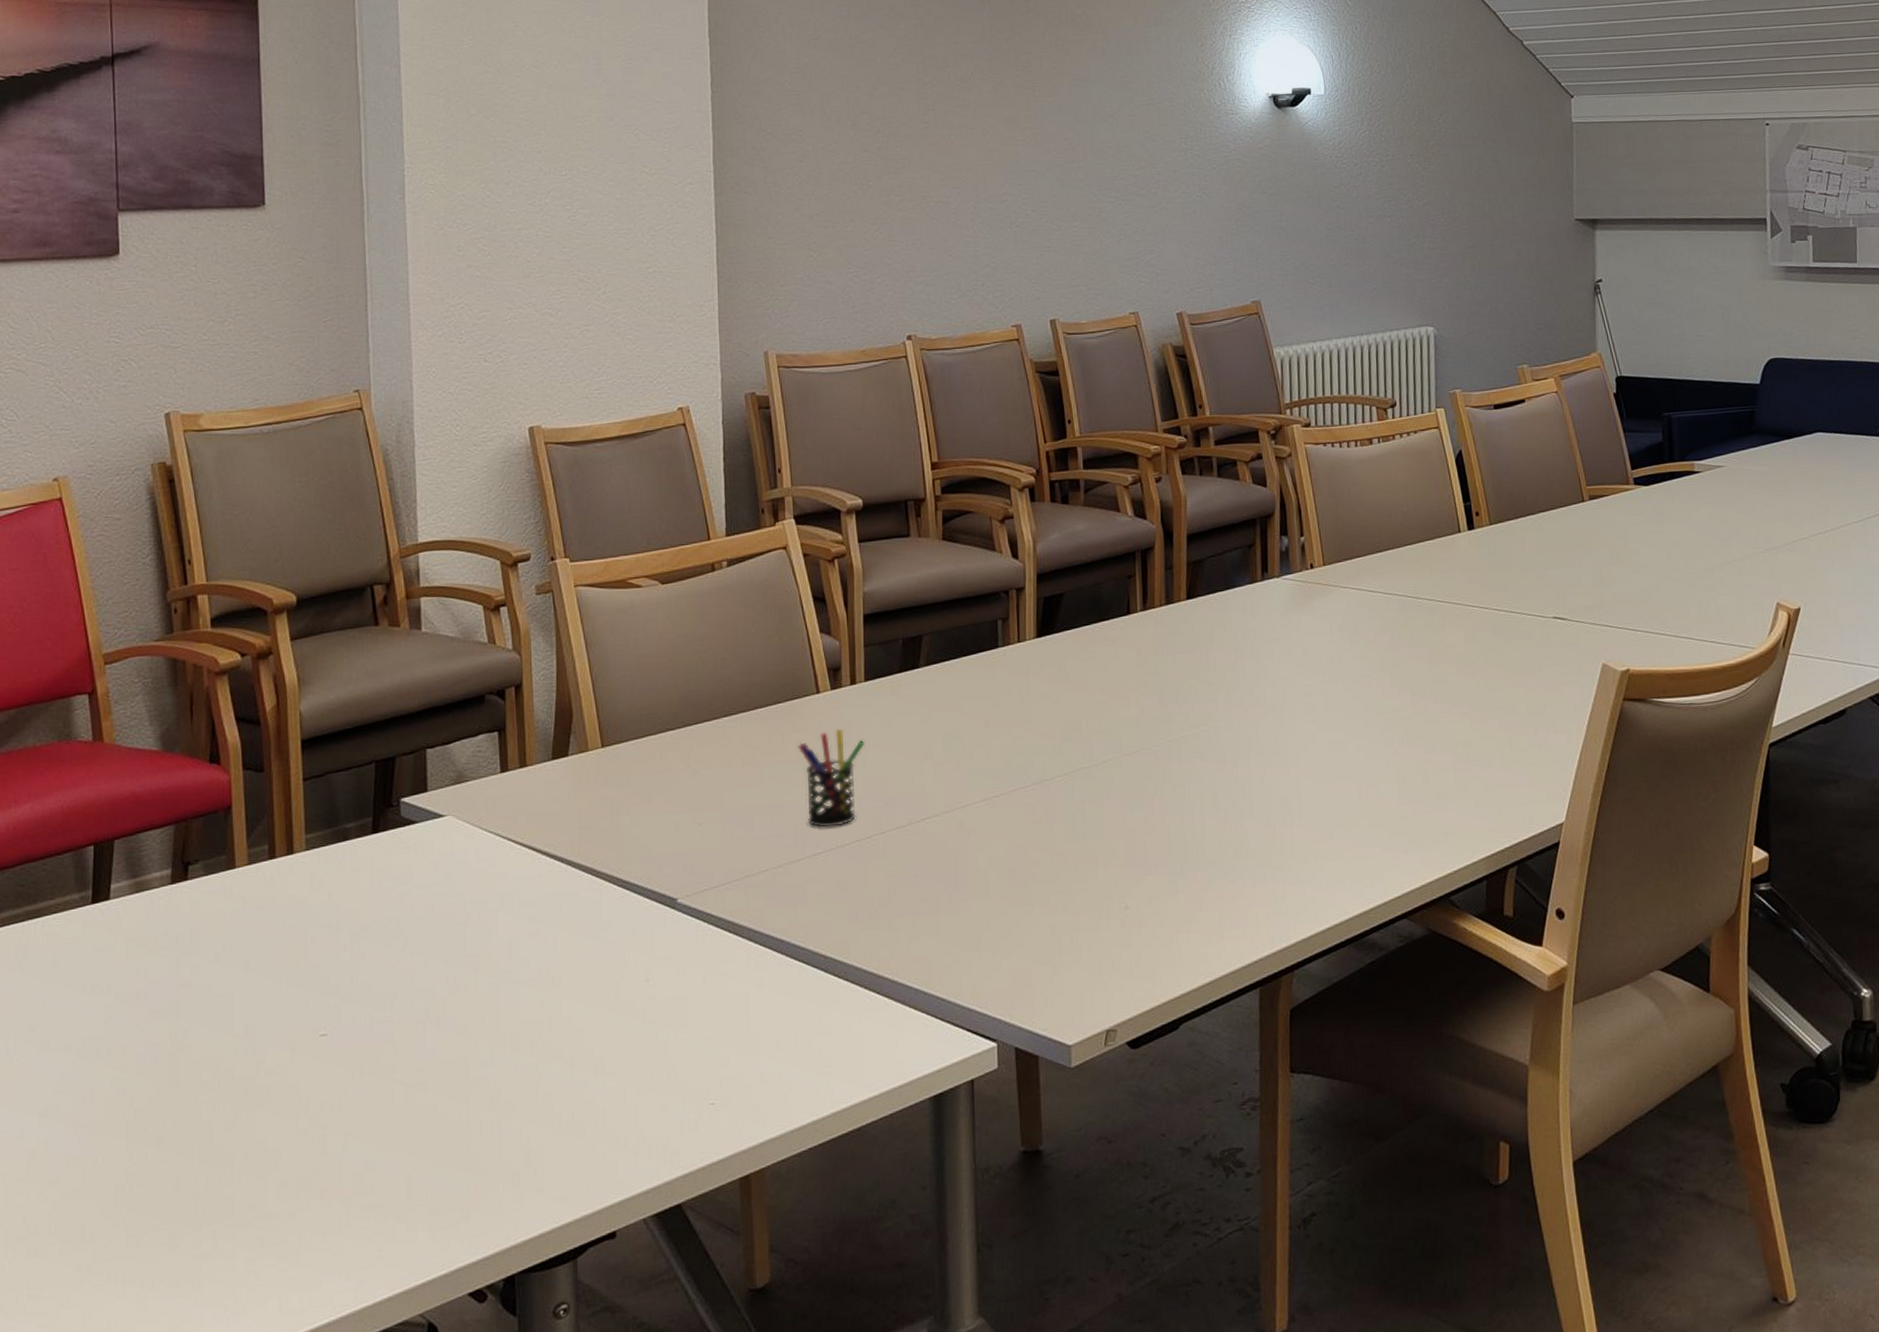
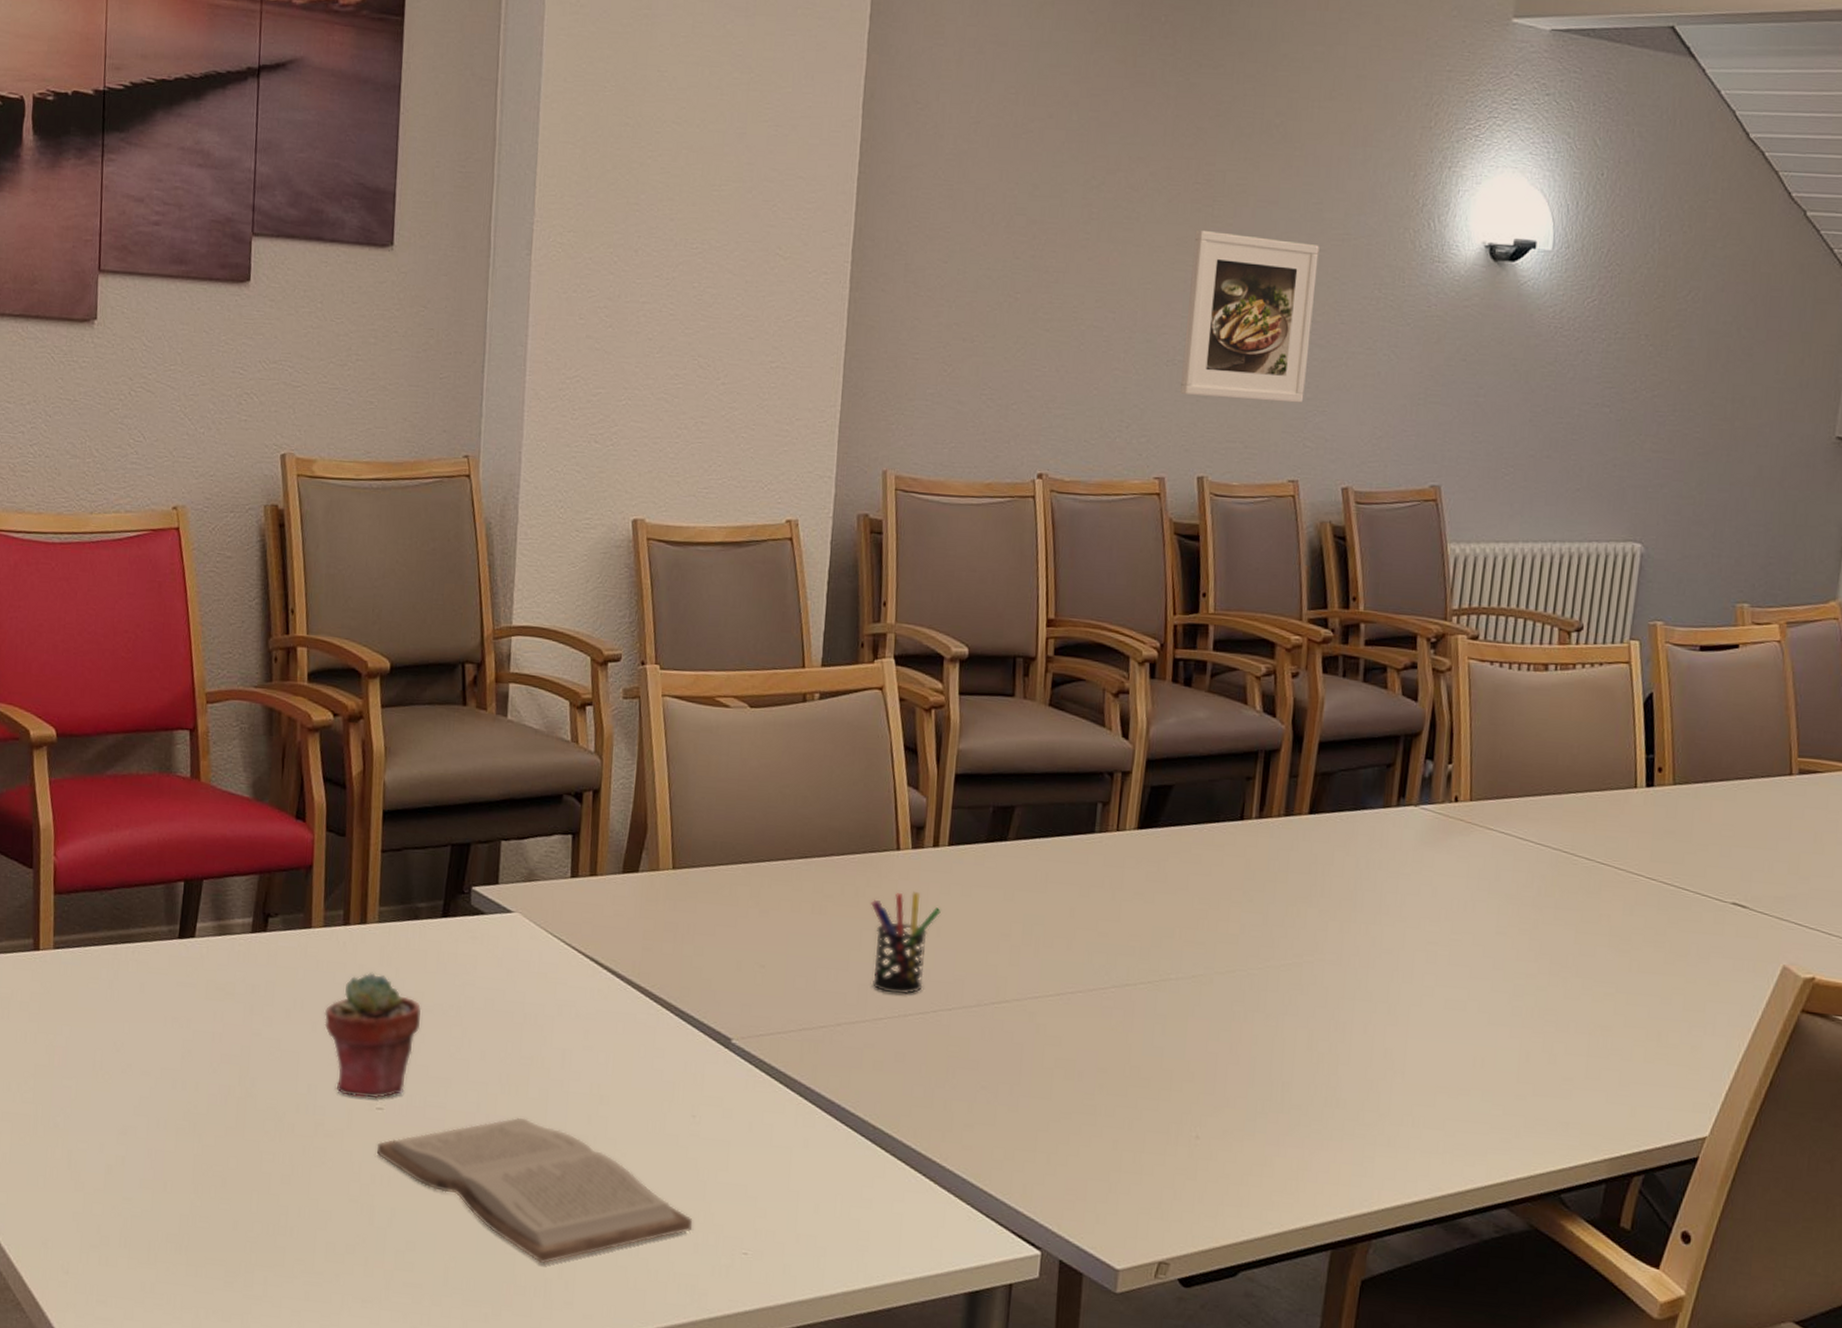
potted succulent: none [256,900,359,1029] -> present [324,972,422,1099]
book: none [323,1015,658,1157] -> present [376,1117,693,1265]
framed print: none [1021,109,1134,251] -> present [1180,229,1319,403]

